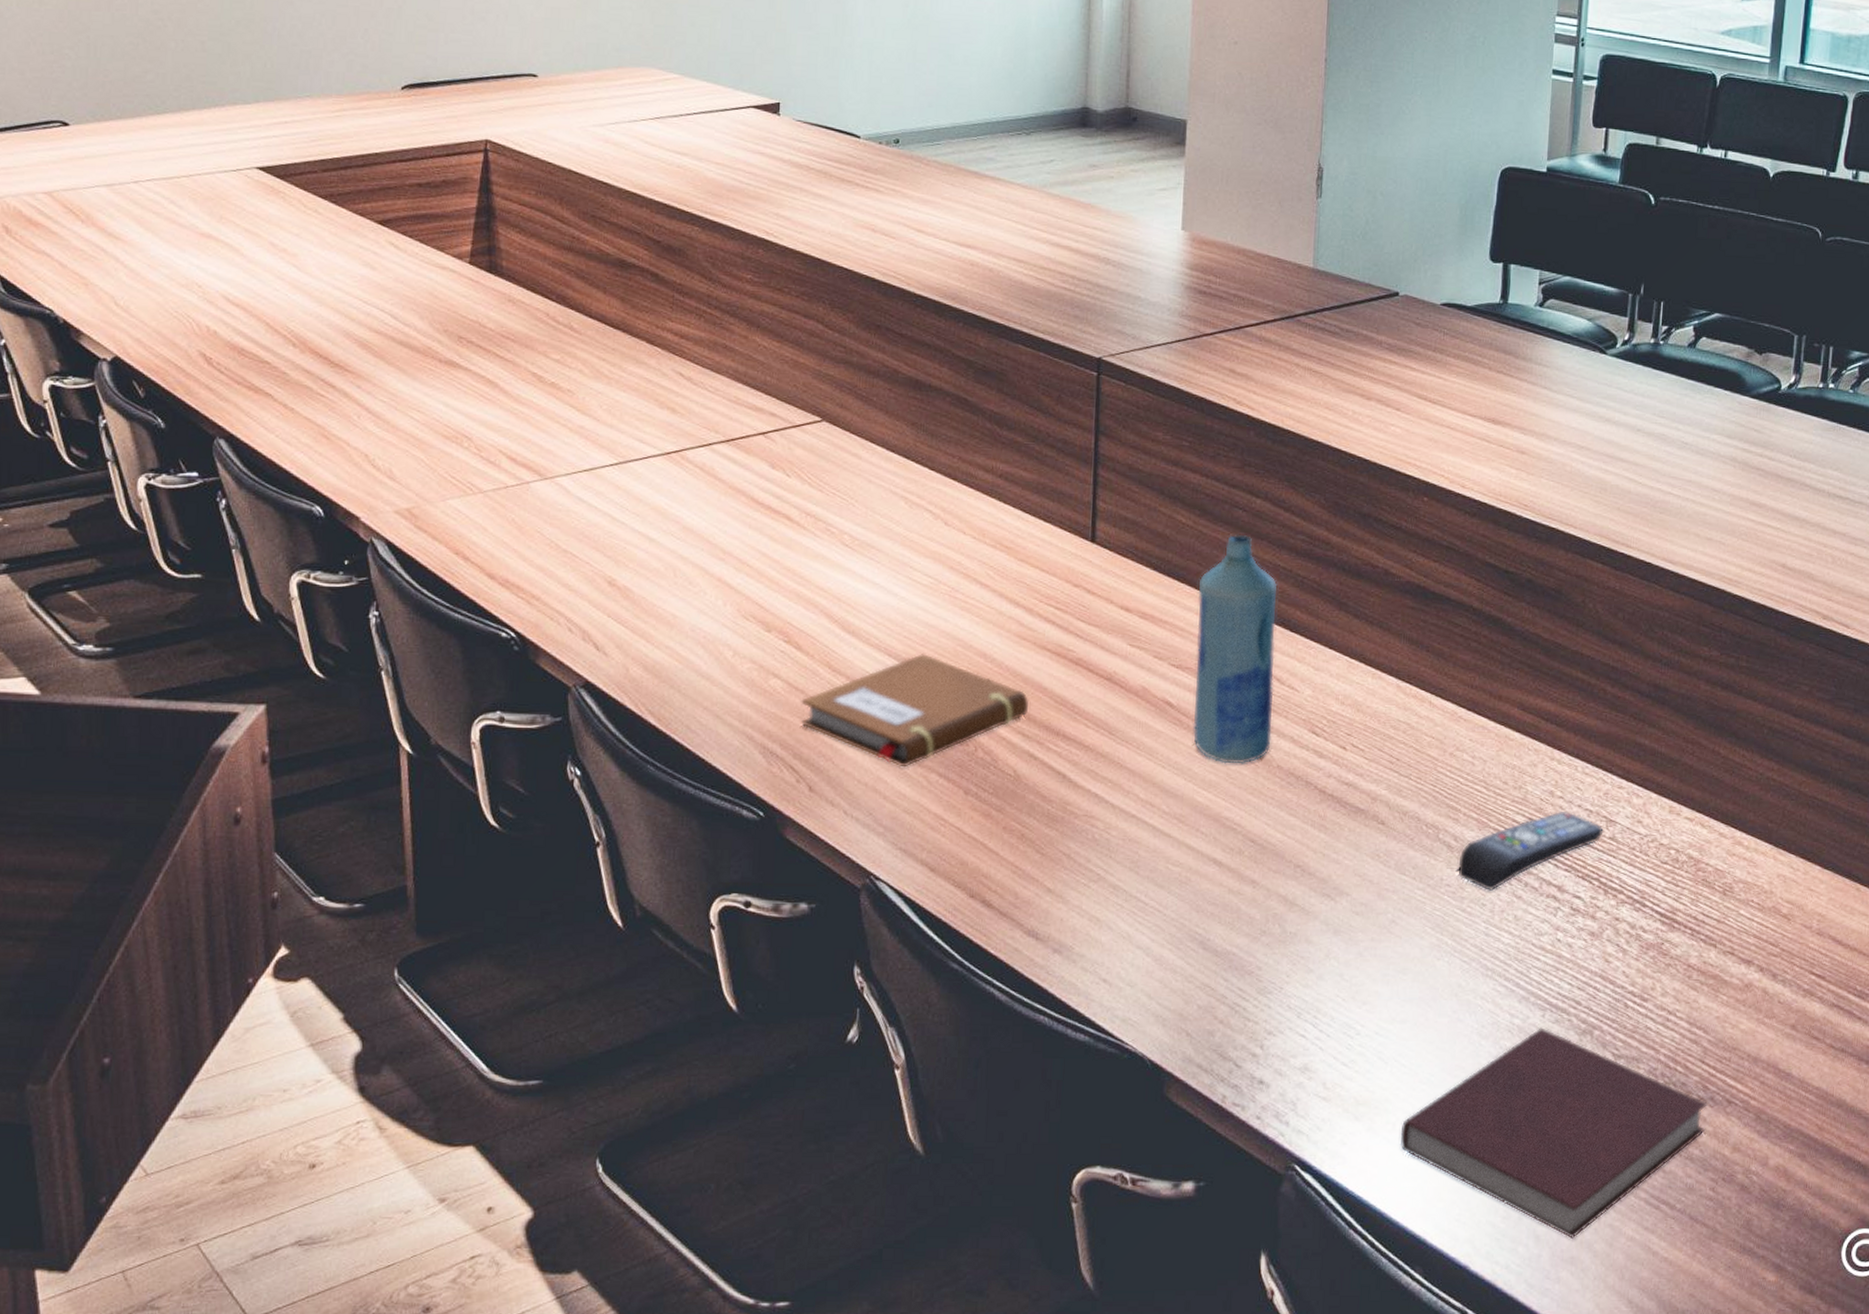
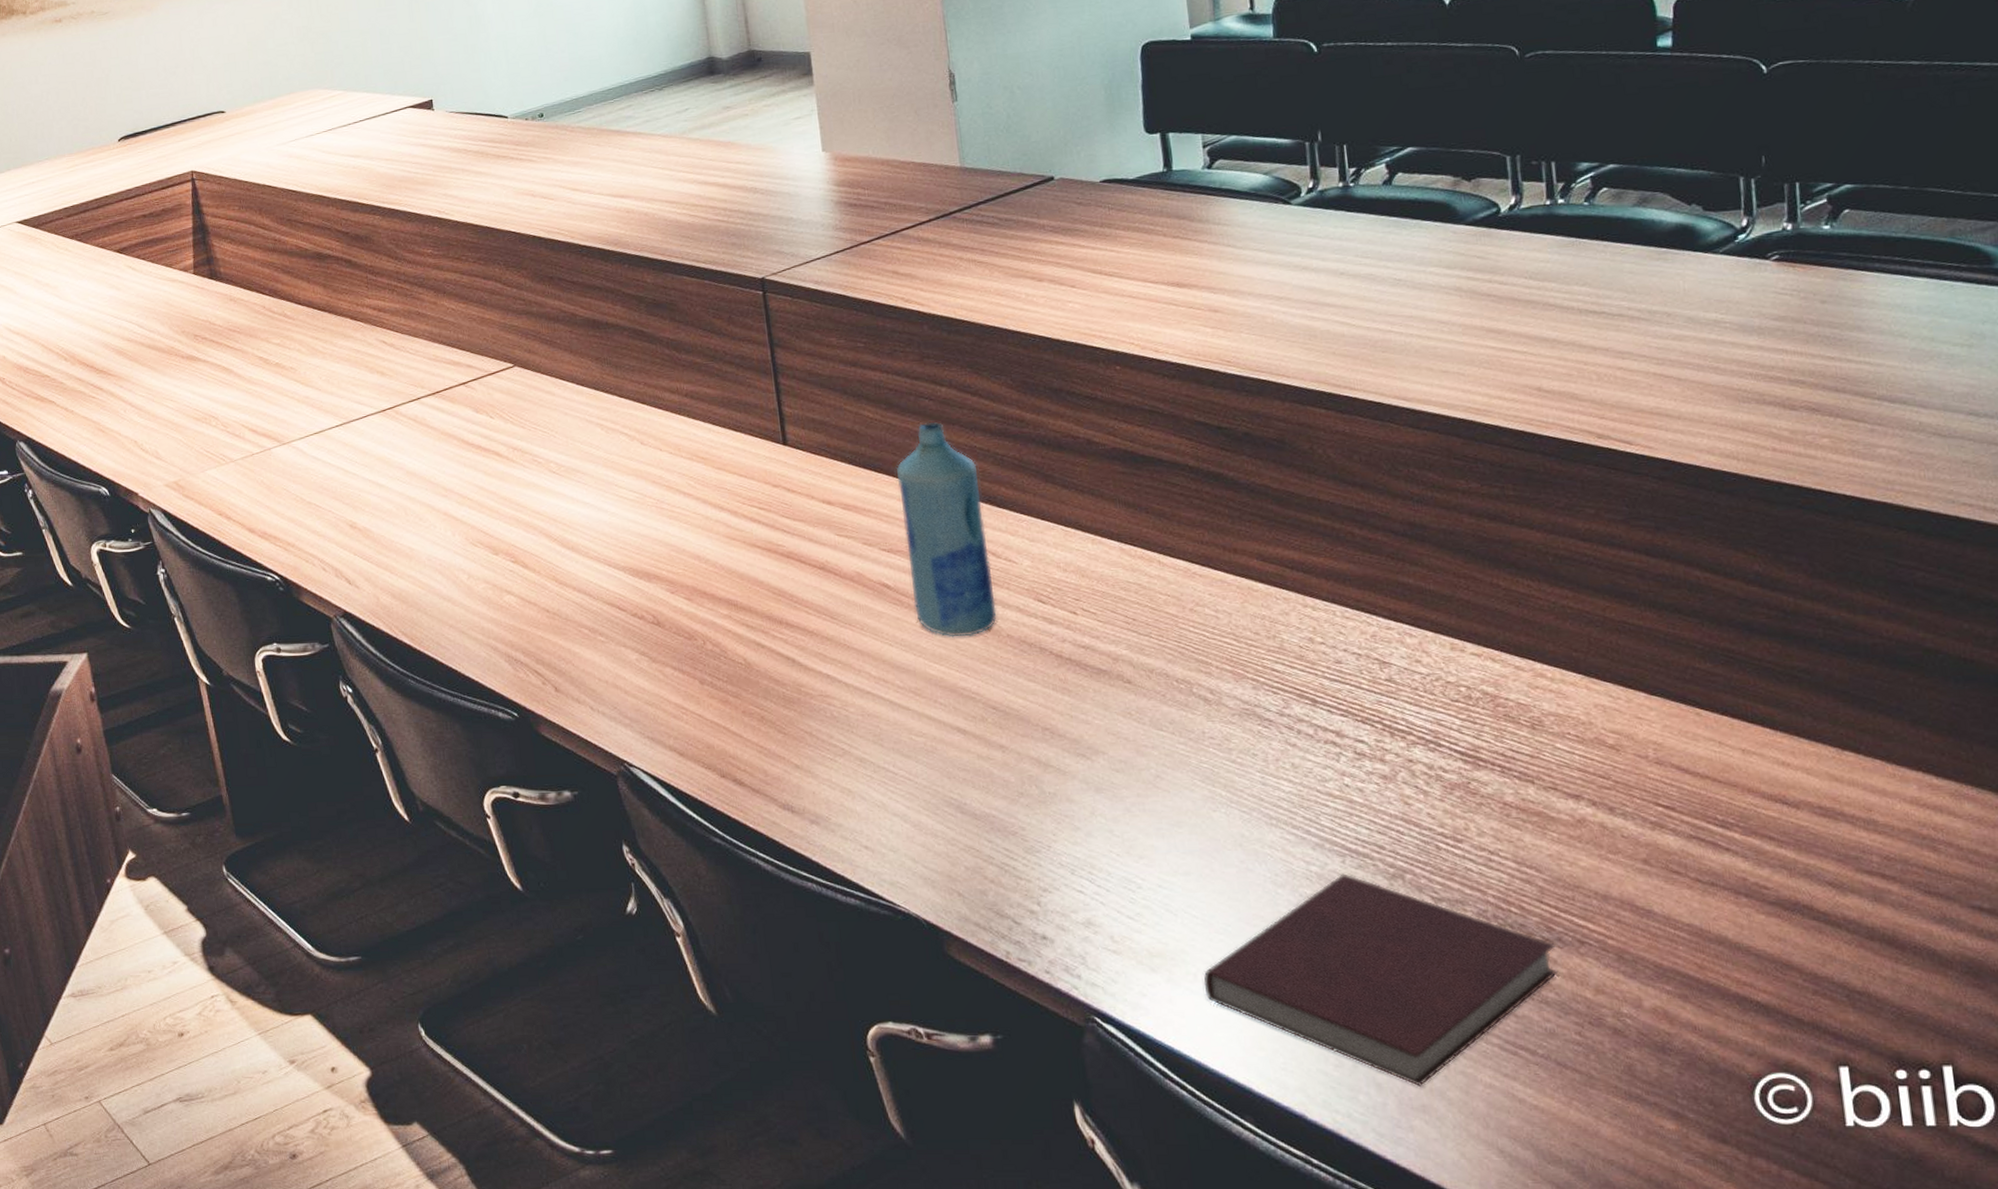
notebook: present [801,652,1030,768] -> none [535,560,749,664]
remote control: present [1458,810,1604,891] -> none [1218,656,1378,741]

